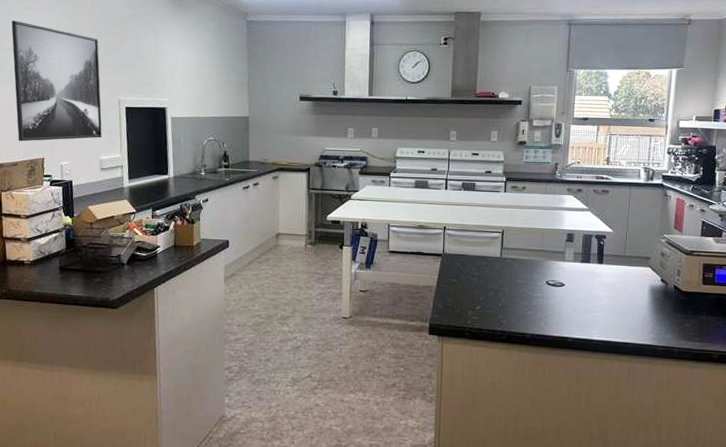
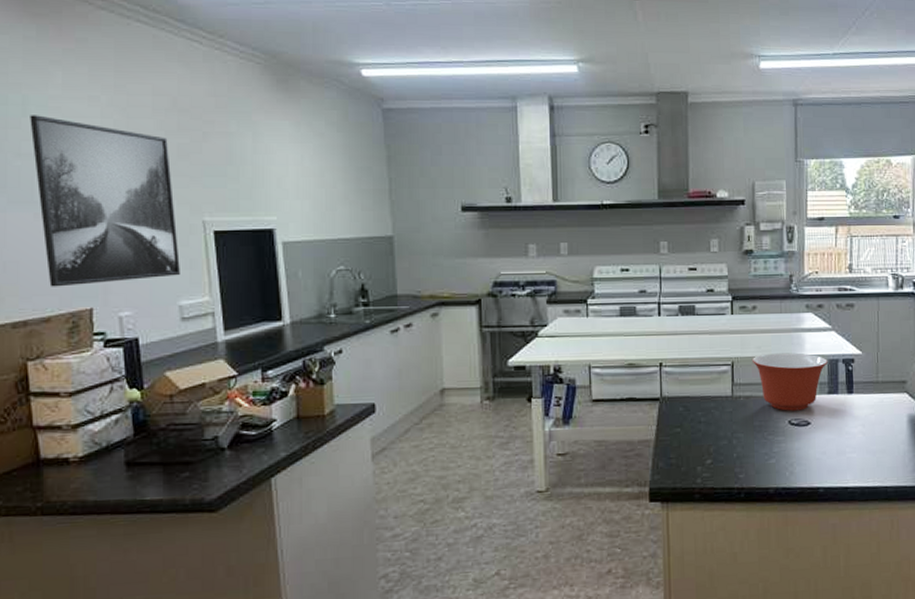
mixing bowl: none [520,226,583,274] -> present [753,352,828,411]

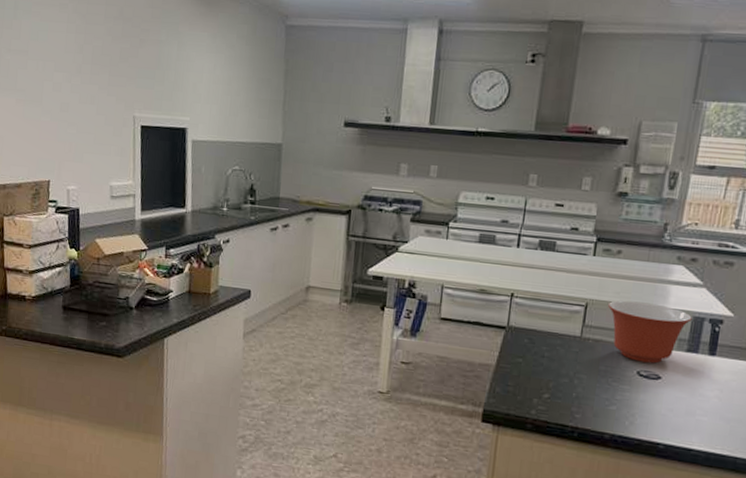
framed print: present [30,115,180,287] -> none [18,18,114,161]

